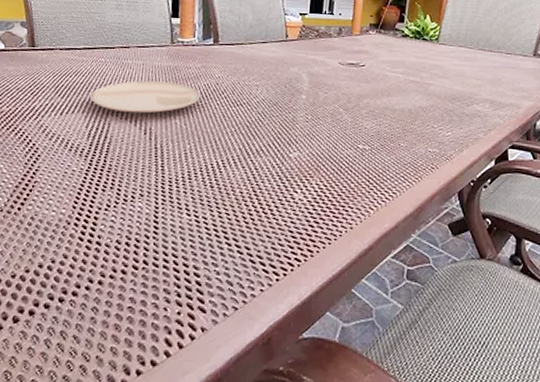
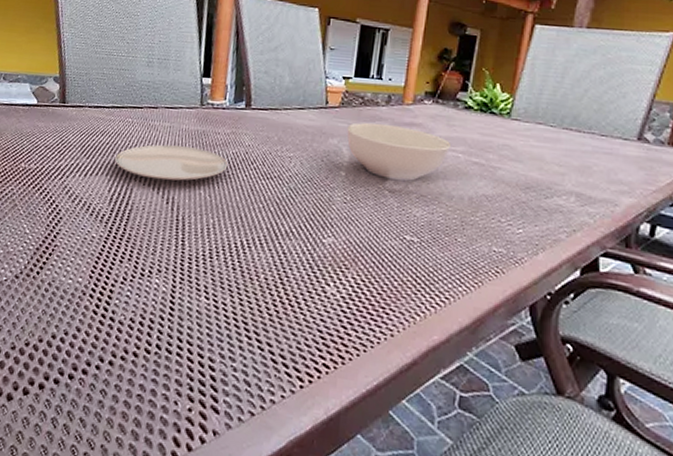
bowl: none [305,52,393,99] -> present [346,122,452,181]

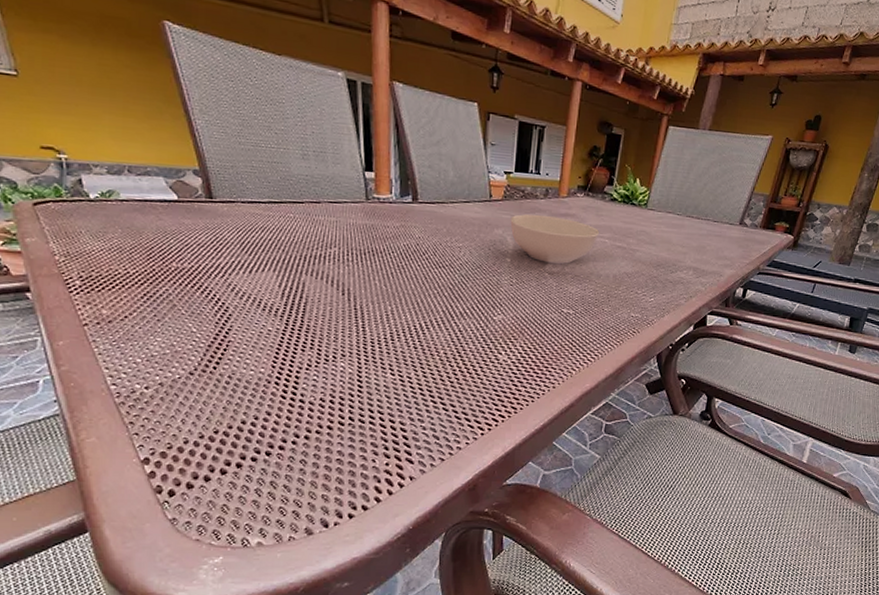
plate: present [115,144,229,181] -> none [281,239,401,273]

